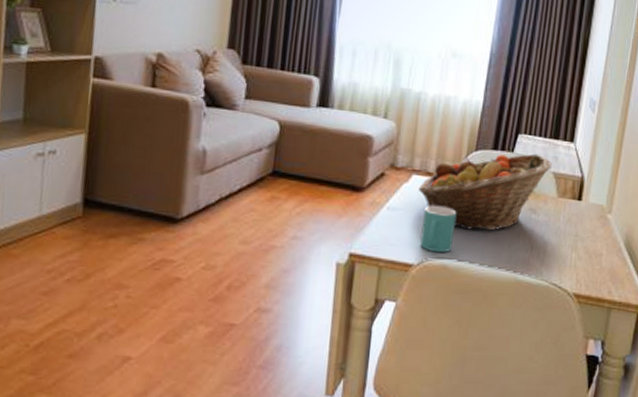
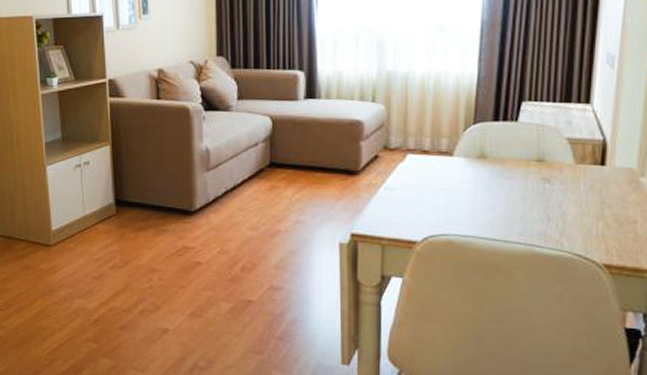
fruit basket: present [418,153,552,231] -> none [415,120,565,204]
mug: present [420,205,457,253] -> none [422,182,459,229]

